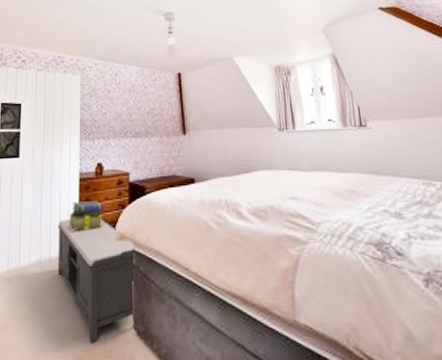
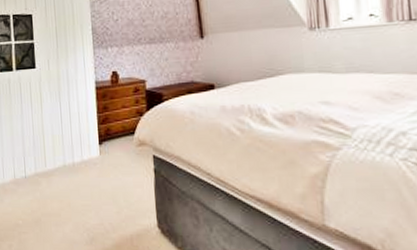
bench: present [57,217,135,344] -> none [78,124,158,240]
stack of books: present [69,201,104,231] -> none [88,109,122,138]

